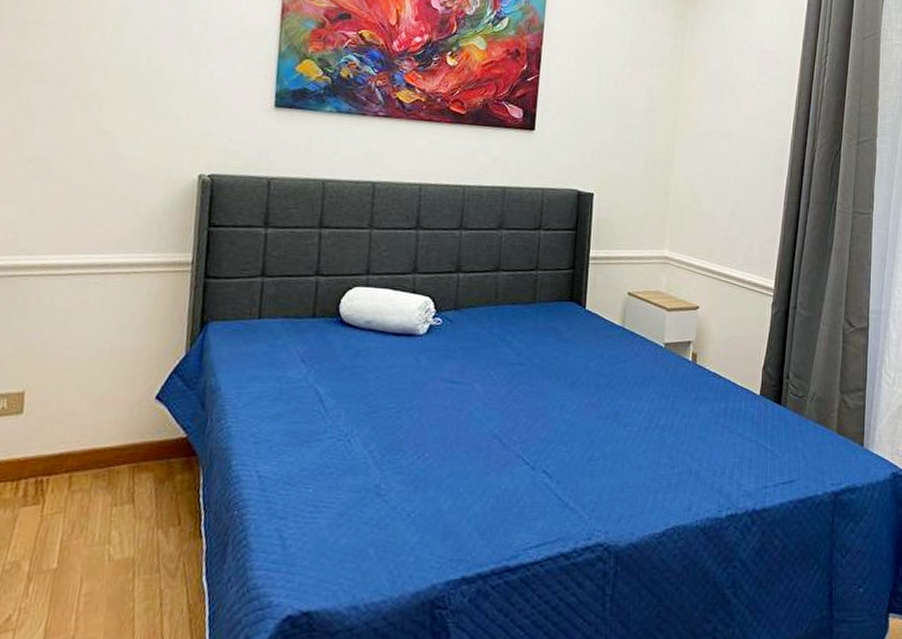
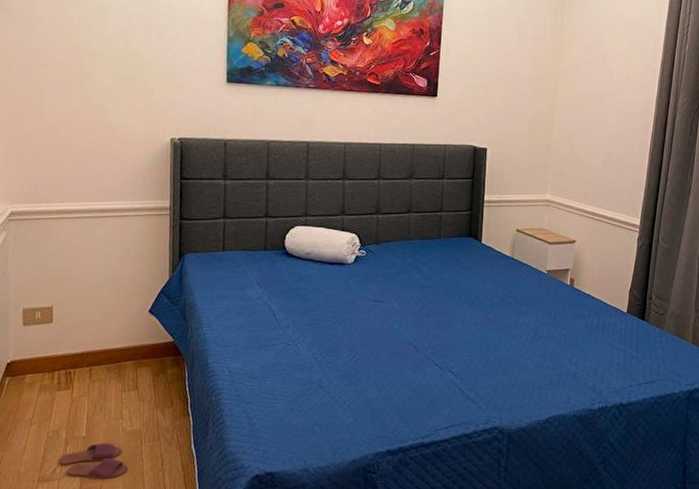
slippers: none [17,576,113,627] -> present [59,442,128,479]

